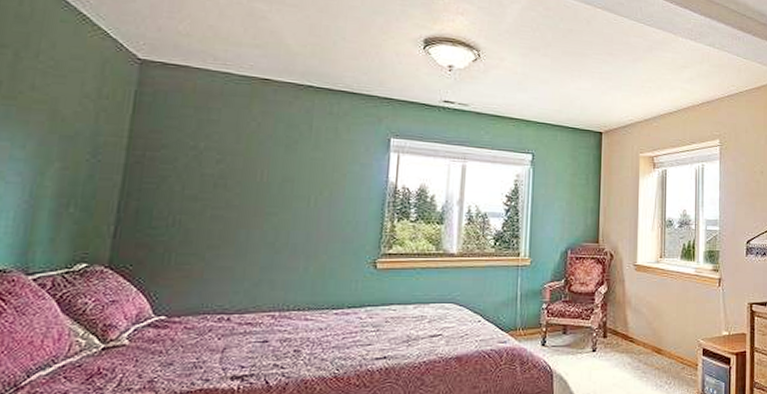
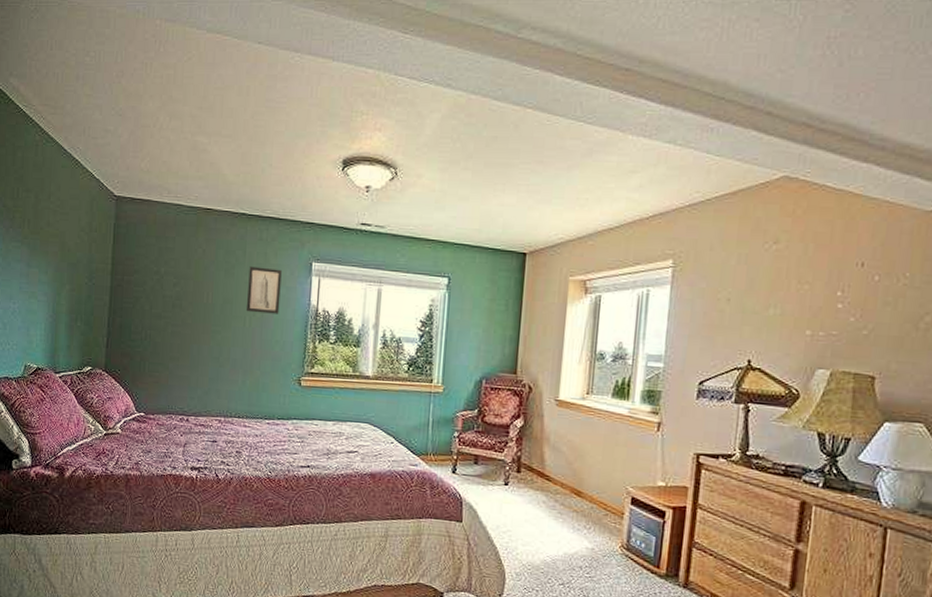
wall art: none [310,141,355,193] -> present [245,266,282,314]

